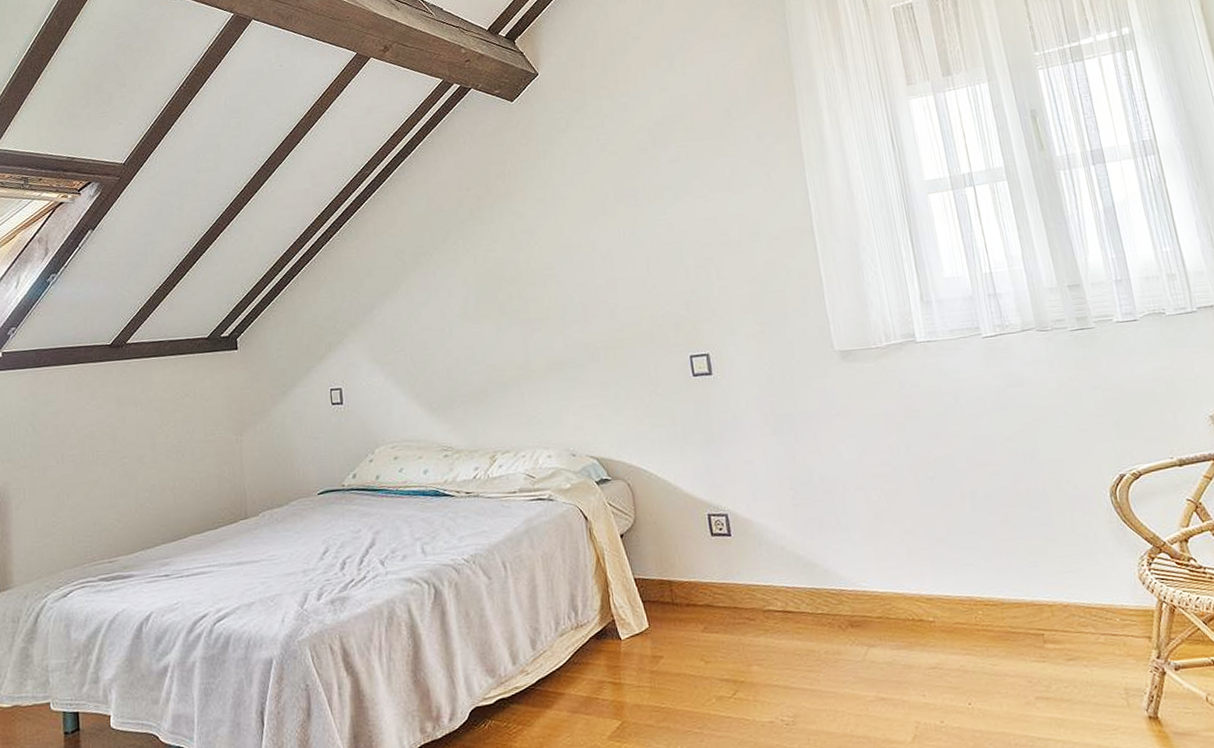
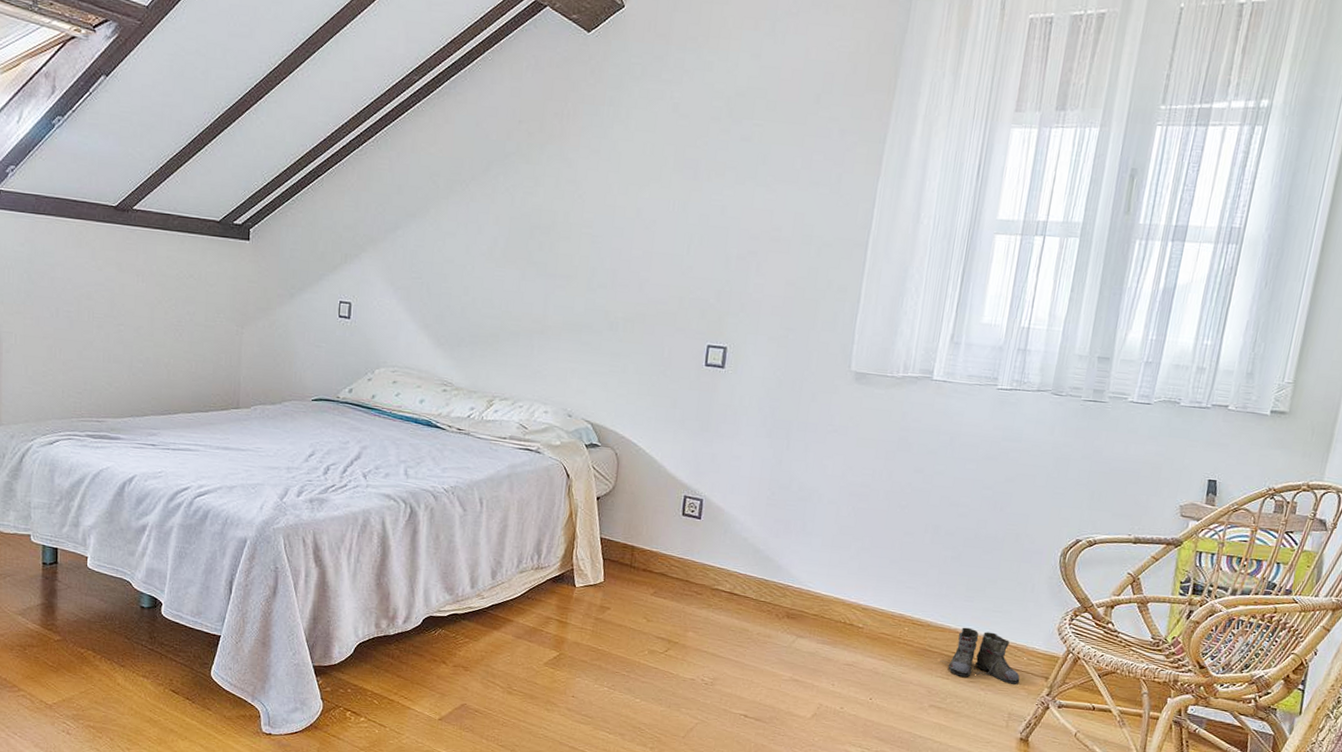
boots: none [1028,596,1123,656] -> present [940,627,1020,685]

